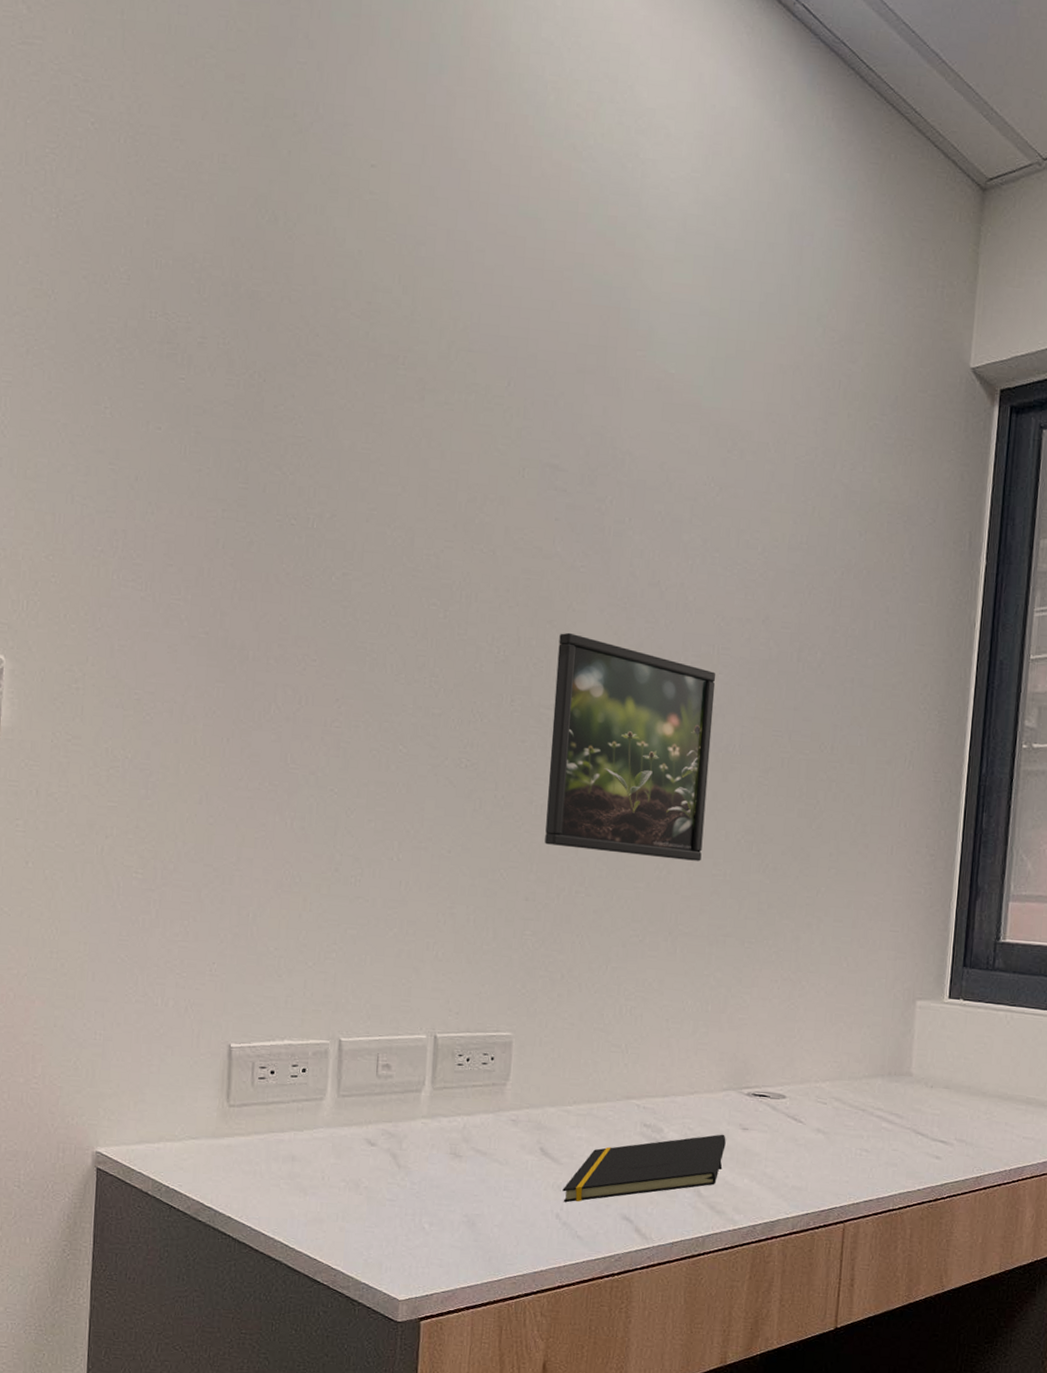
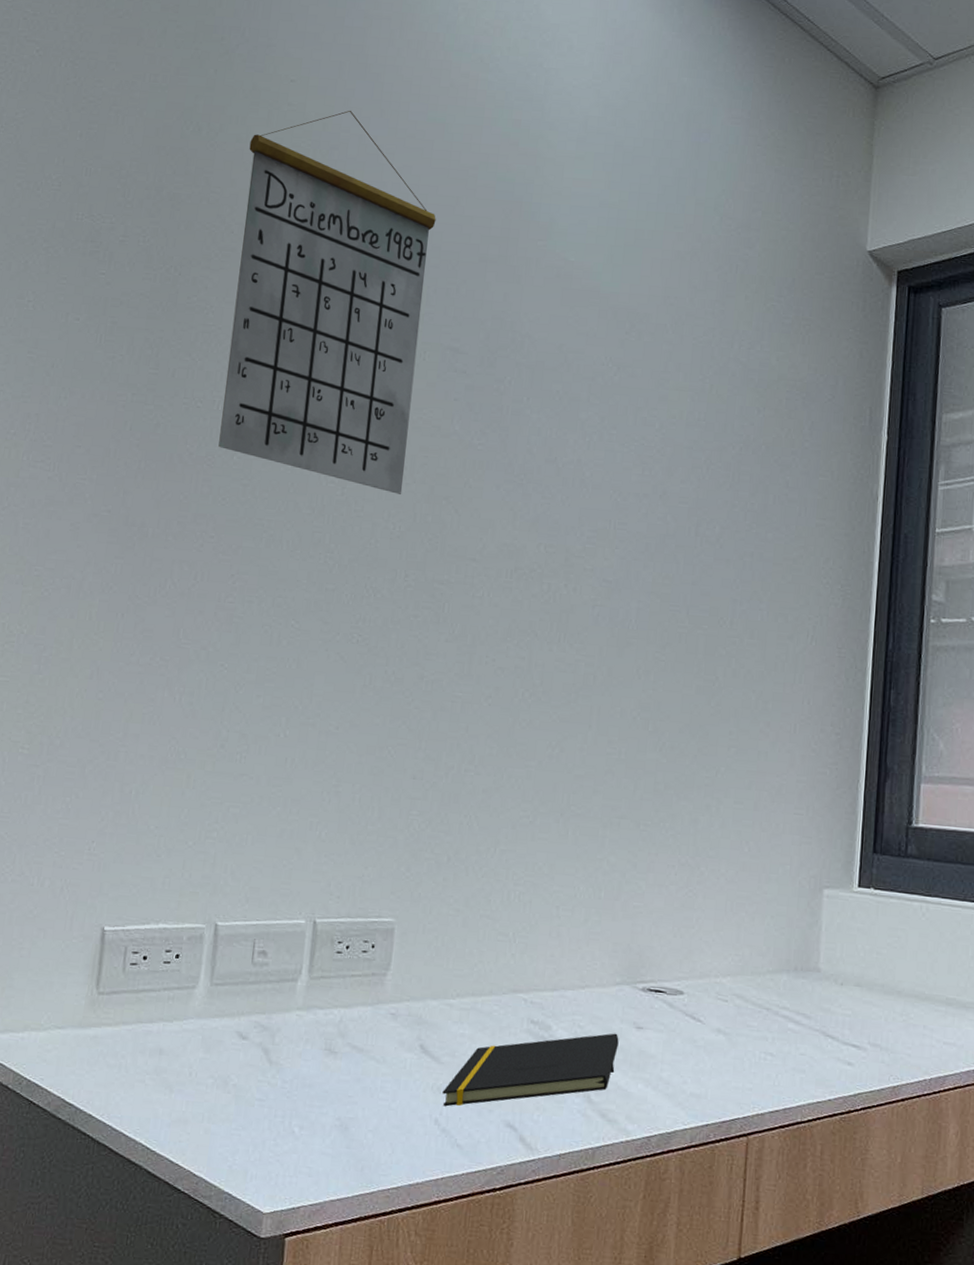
calendar: none [315,201,531,618] -> present [218,111,436,494]
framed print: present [545,632,716,861] -> none [434,508,613,739]

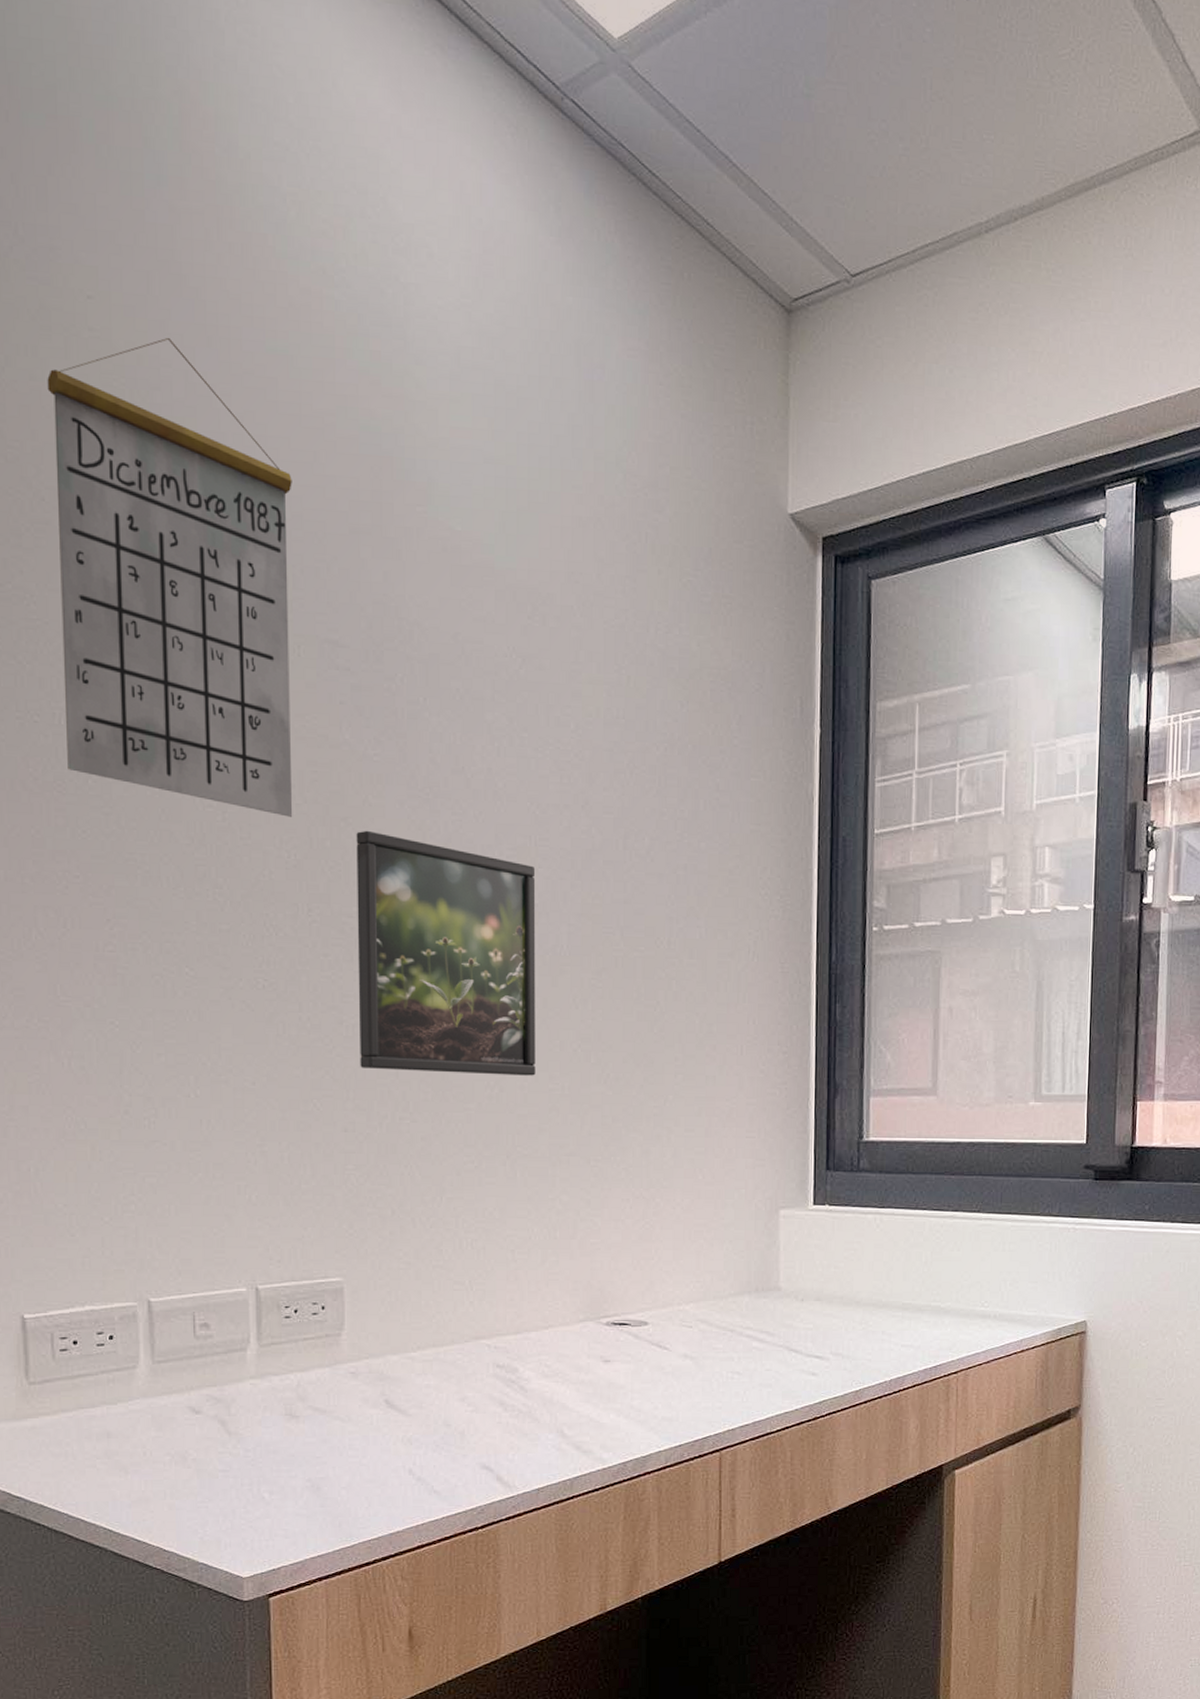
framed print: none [434,508,613,739] -> present [356,830,536,1076]
notepad: present [442,1033,619,1107] -> none [413,1368,587,1456]

